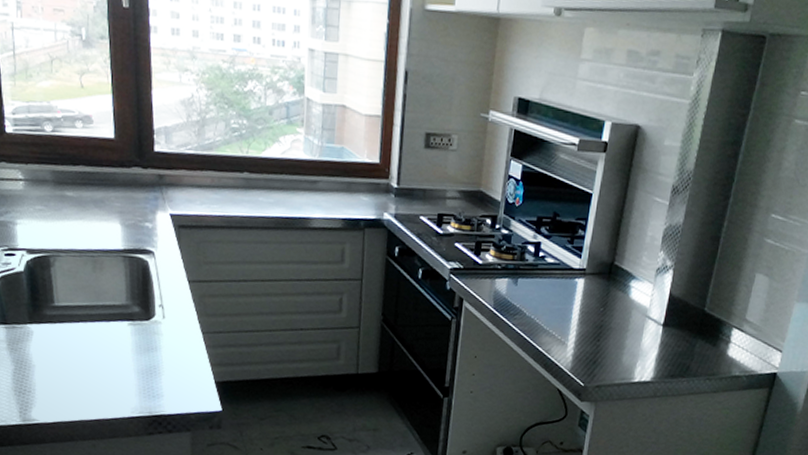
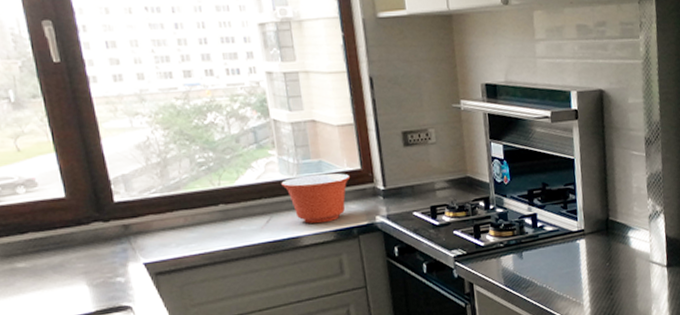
mixing bowl: none [303,159,368,210] -> present [281,173,351,224]

